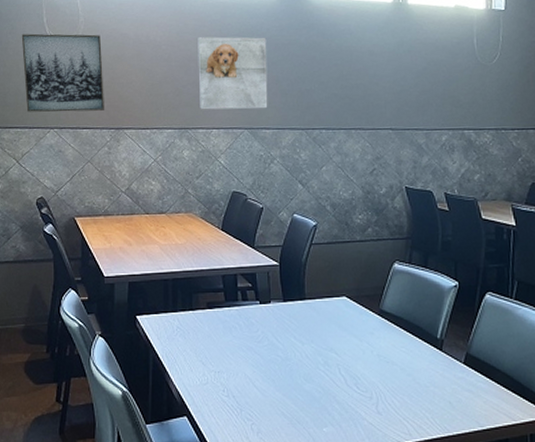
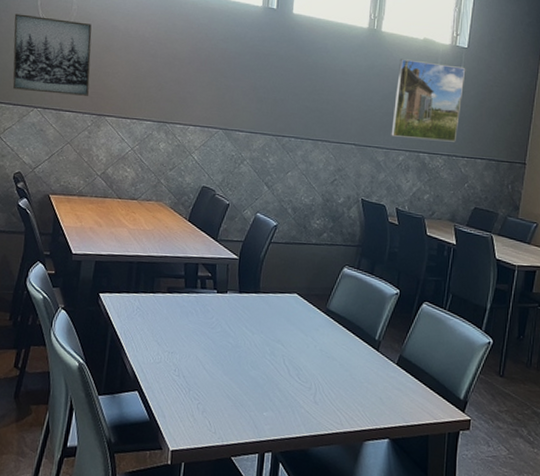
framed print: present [196,36,268,110] -> none [179,37,249,113]
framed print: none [430,30,506,116] -> present [391,59,466,142]

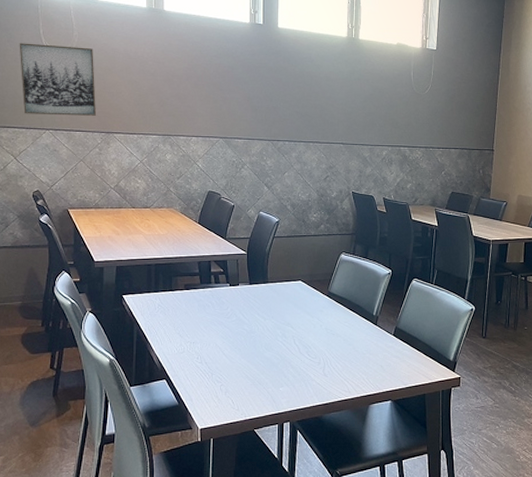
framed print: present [391,59,466,142] -> none [374,63,436,135]

